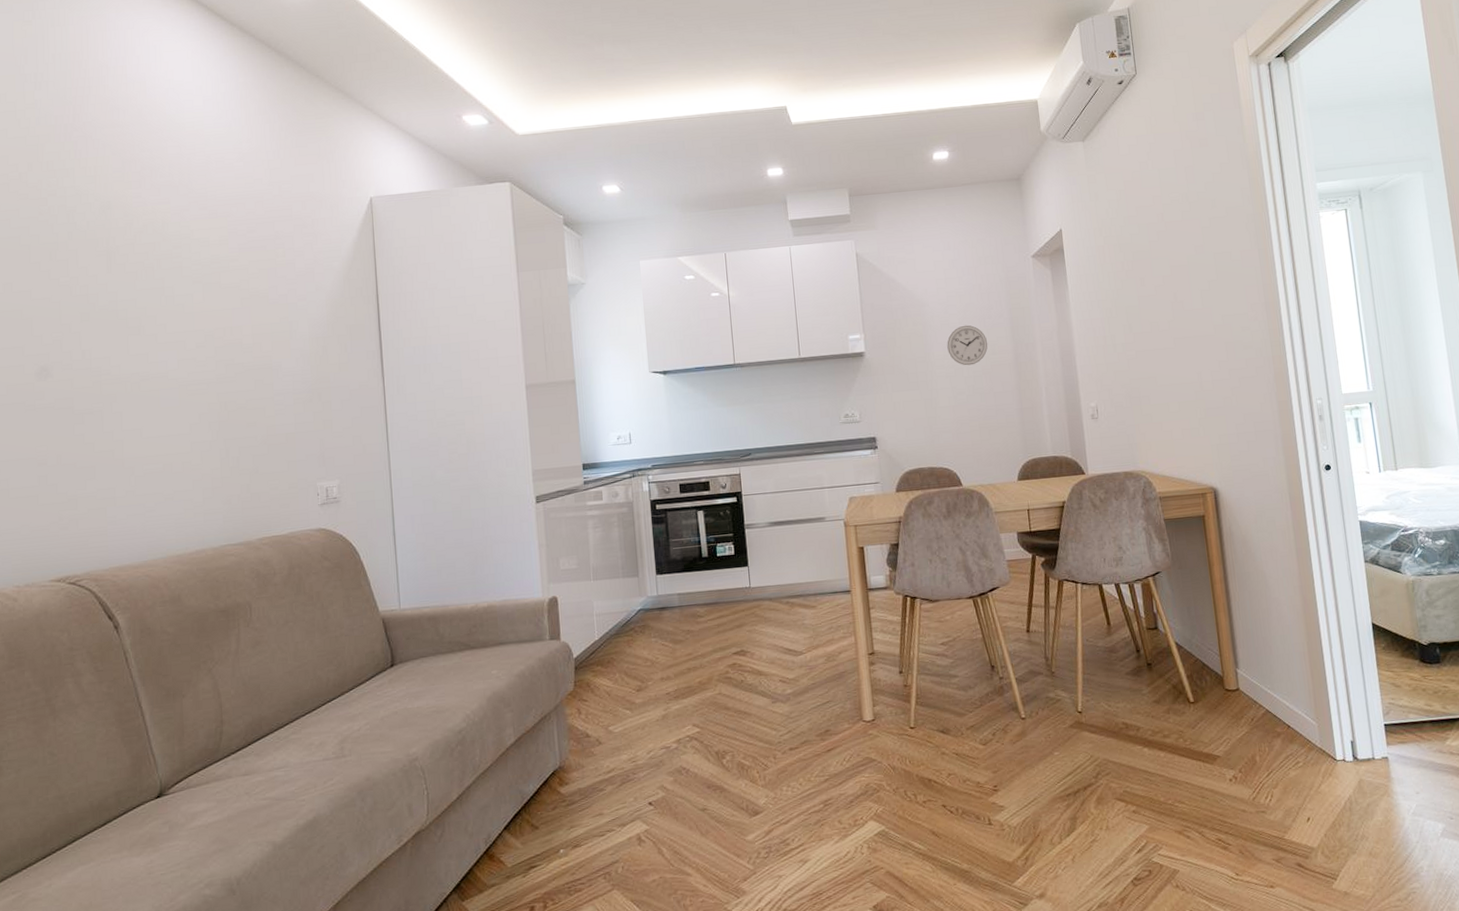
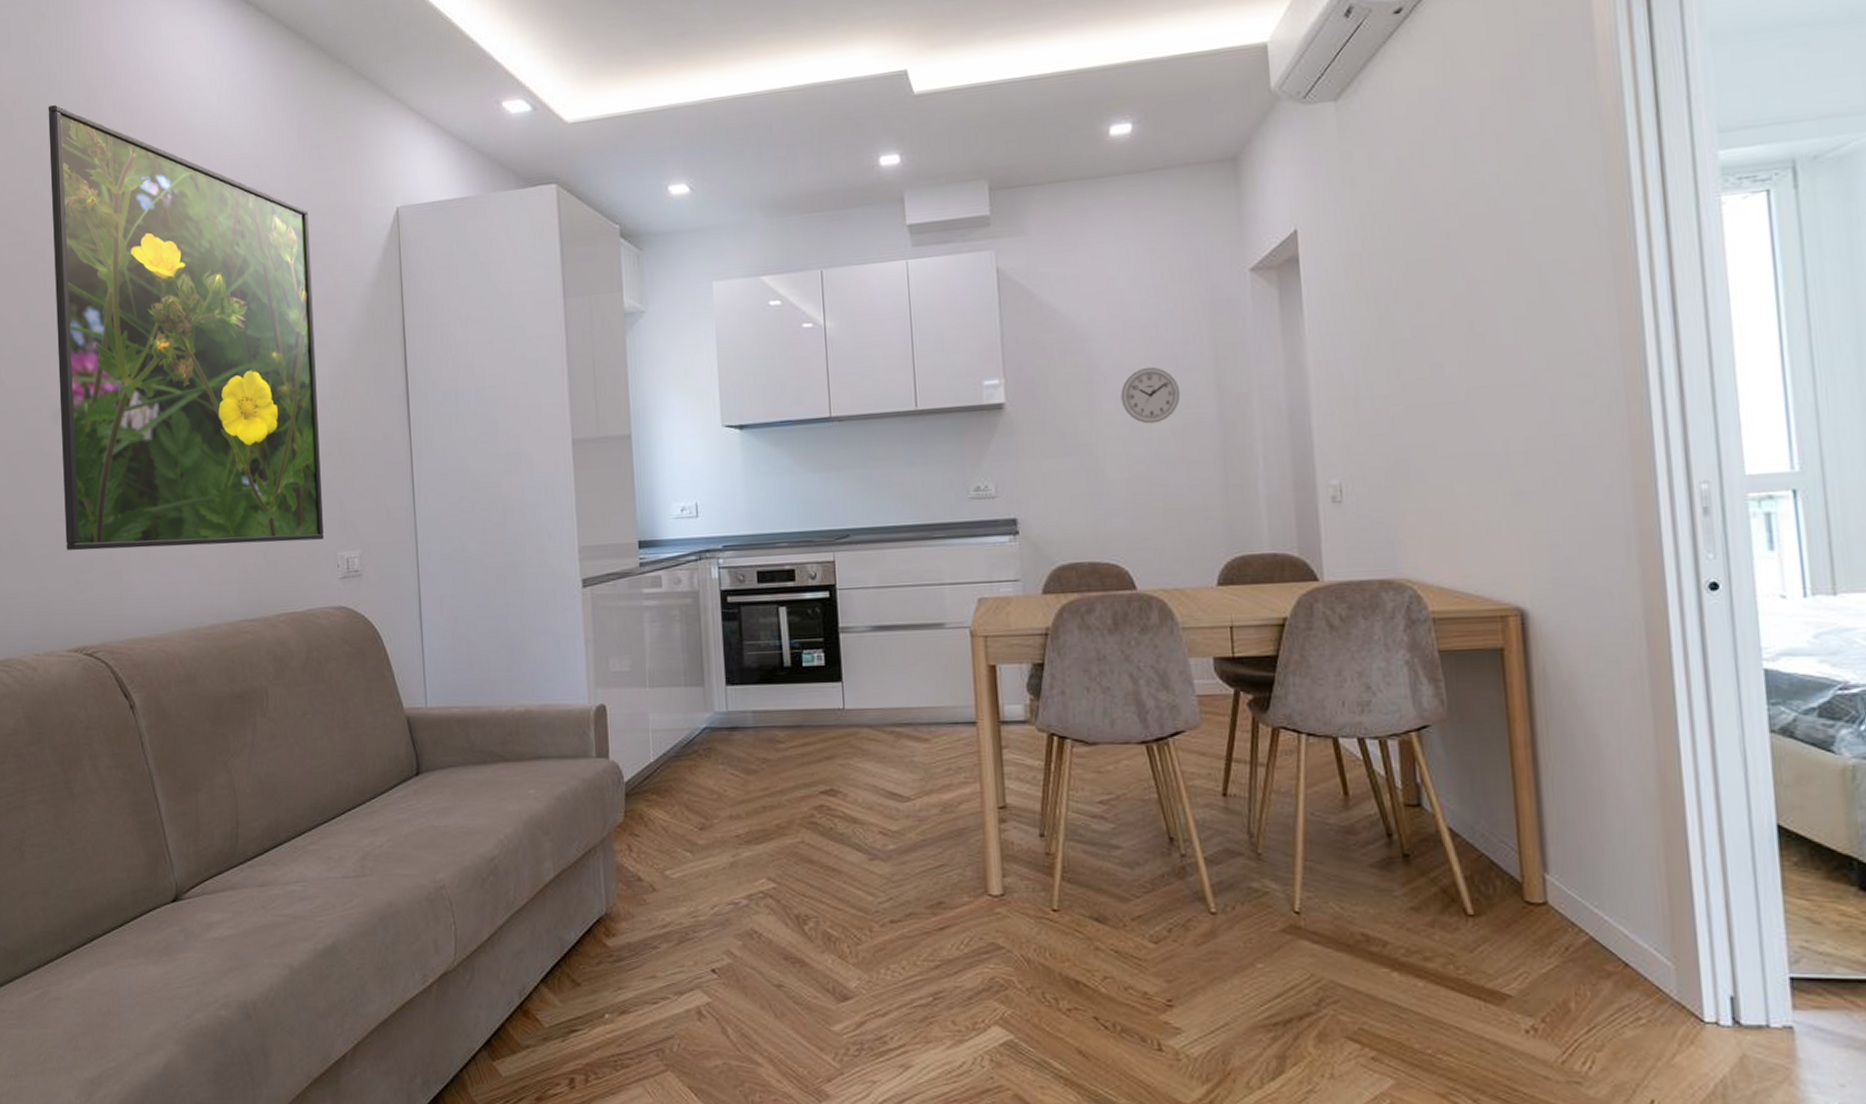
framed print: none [34,101,304,491] -> present [48,105,324,551]

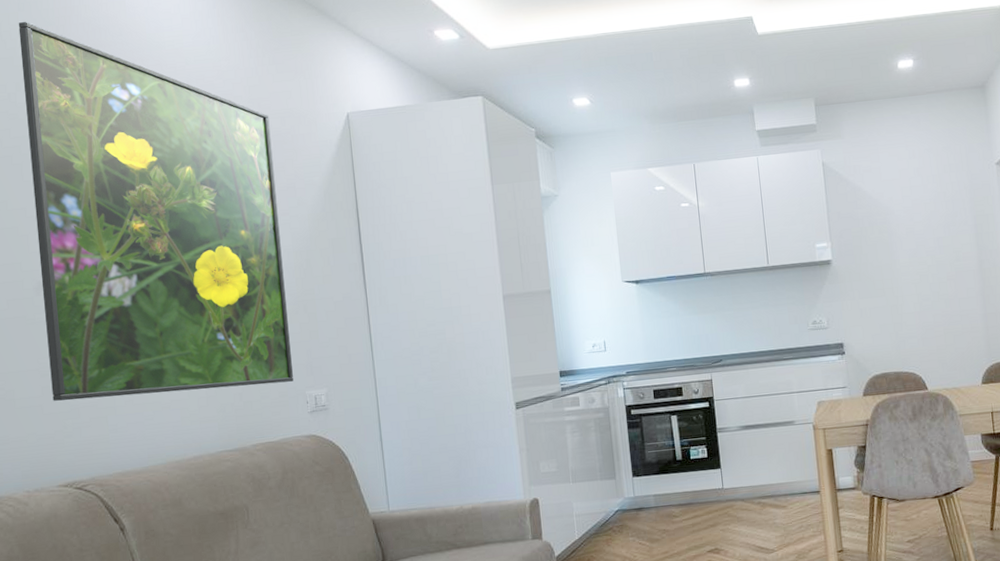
wall clock: present [1121,367,1181,424] -> none [912,232,953,273]

